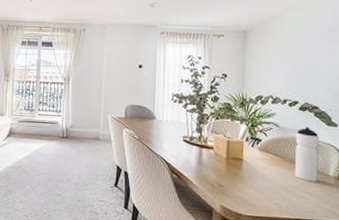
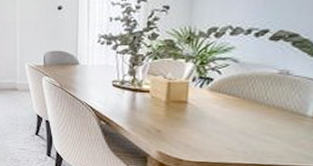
water bottle: present [295,127,320,182] -> none [257,60,297,124]

